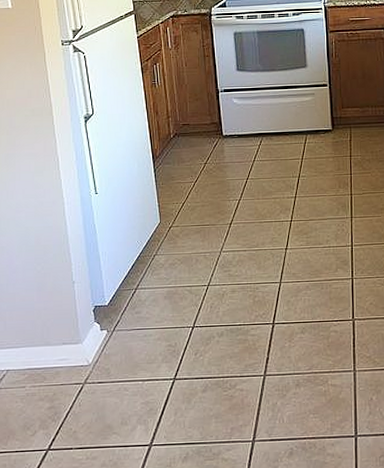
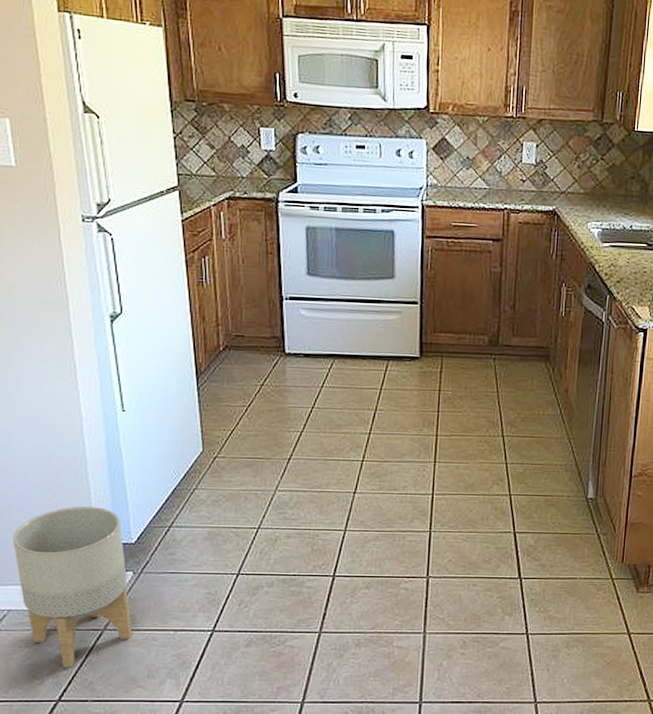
planter: none [10,276,107,419] -> present [12,506,132,668]

